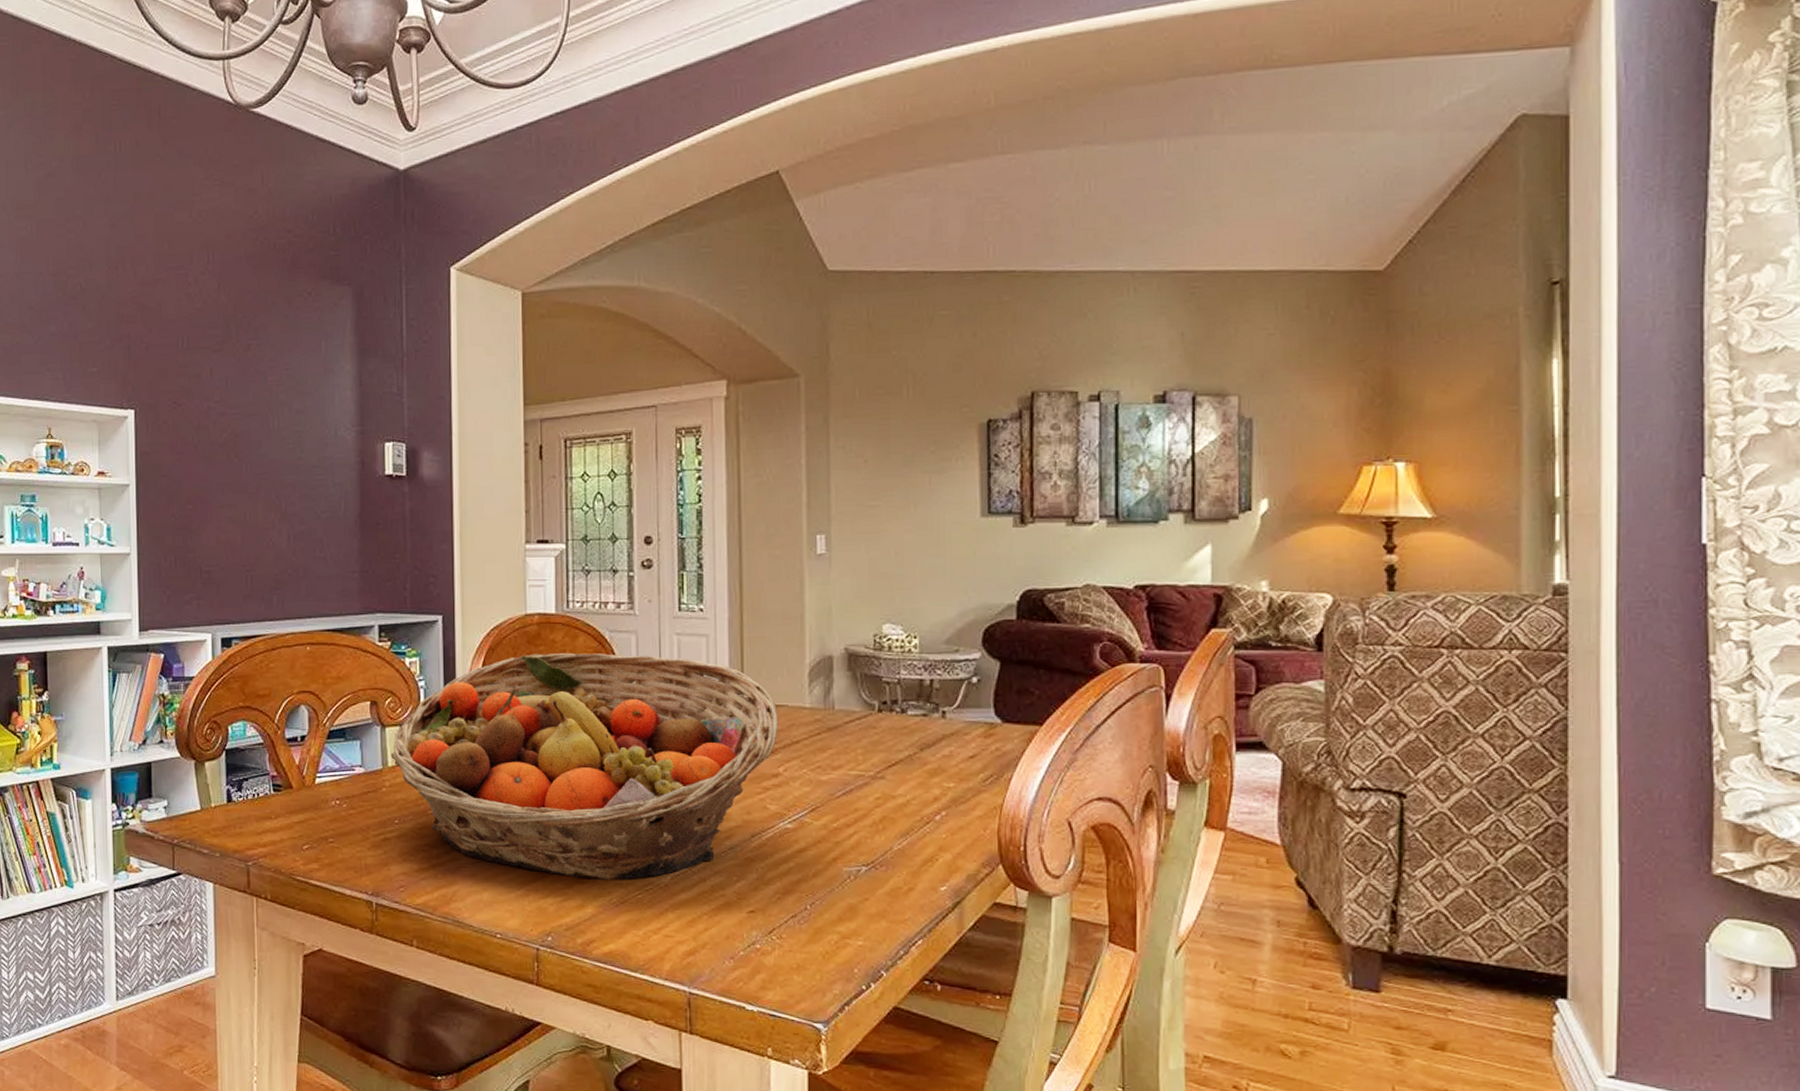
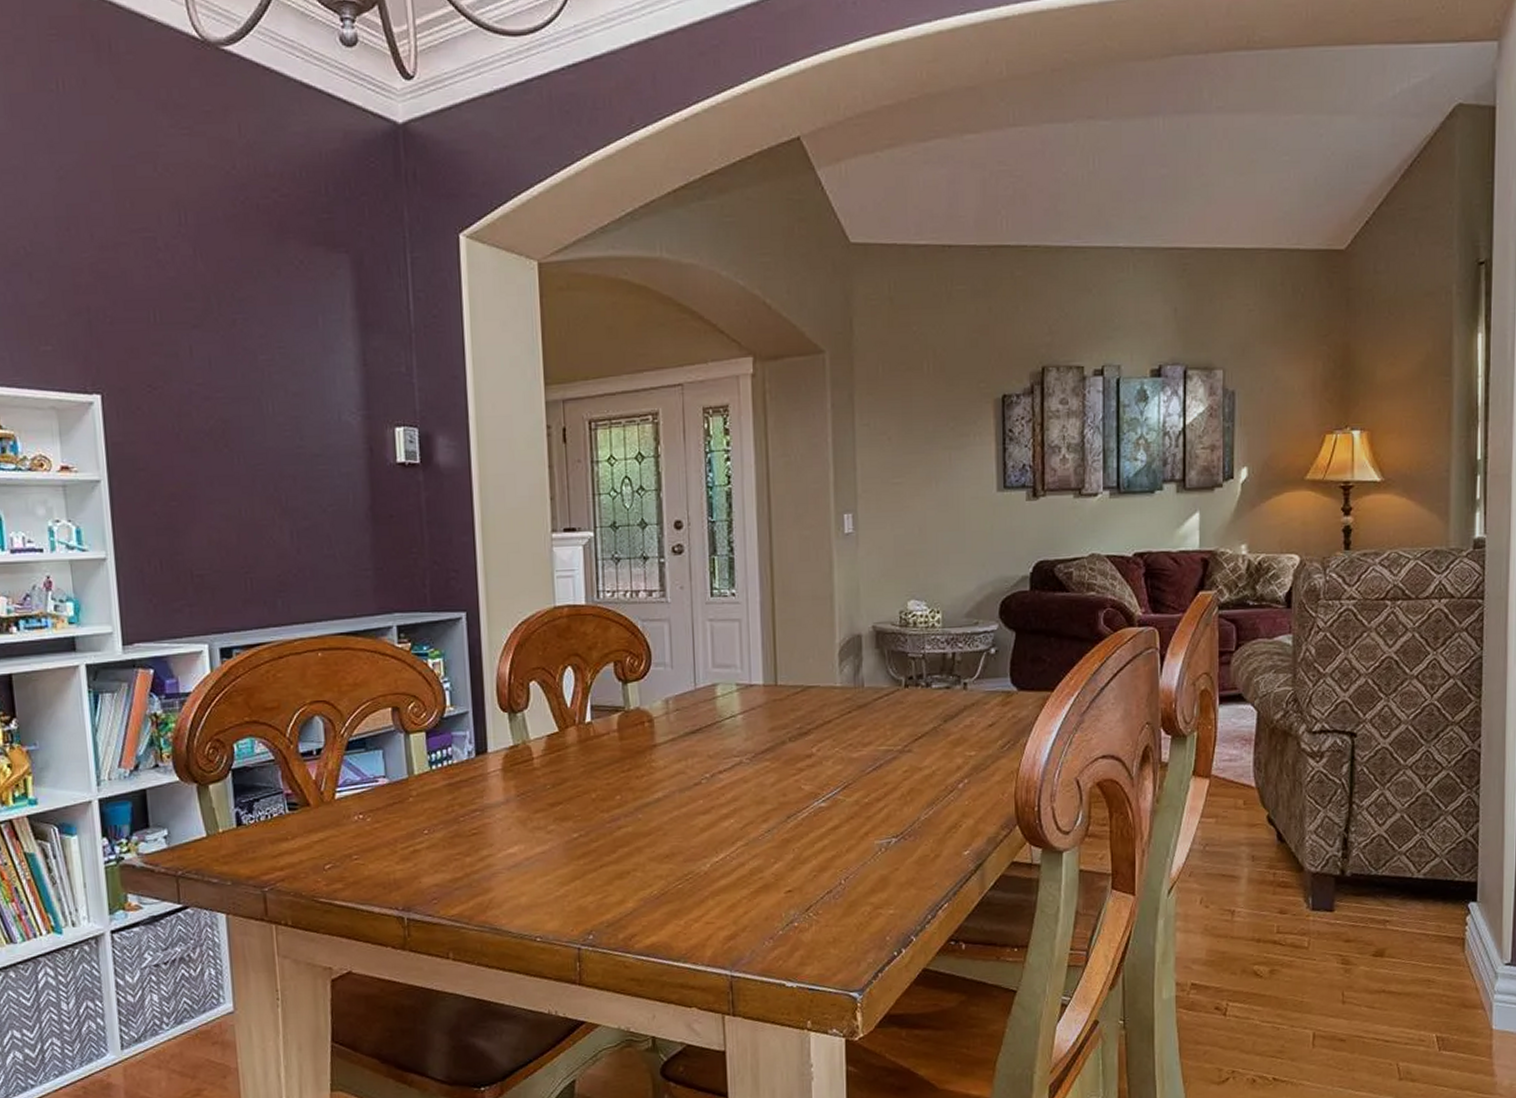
fruit basket: present [390,652,779,880] -> none [416,643,811,874]

